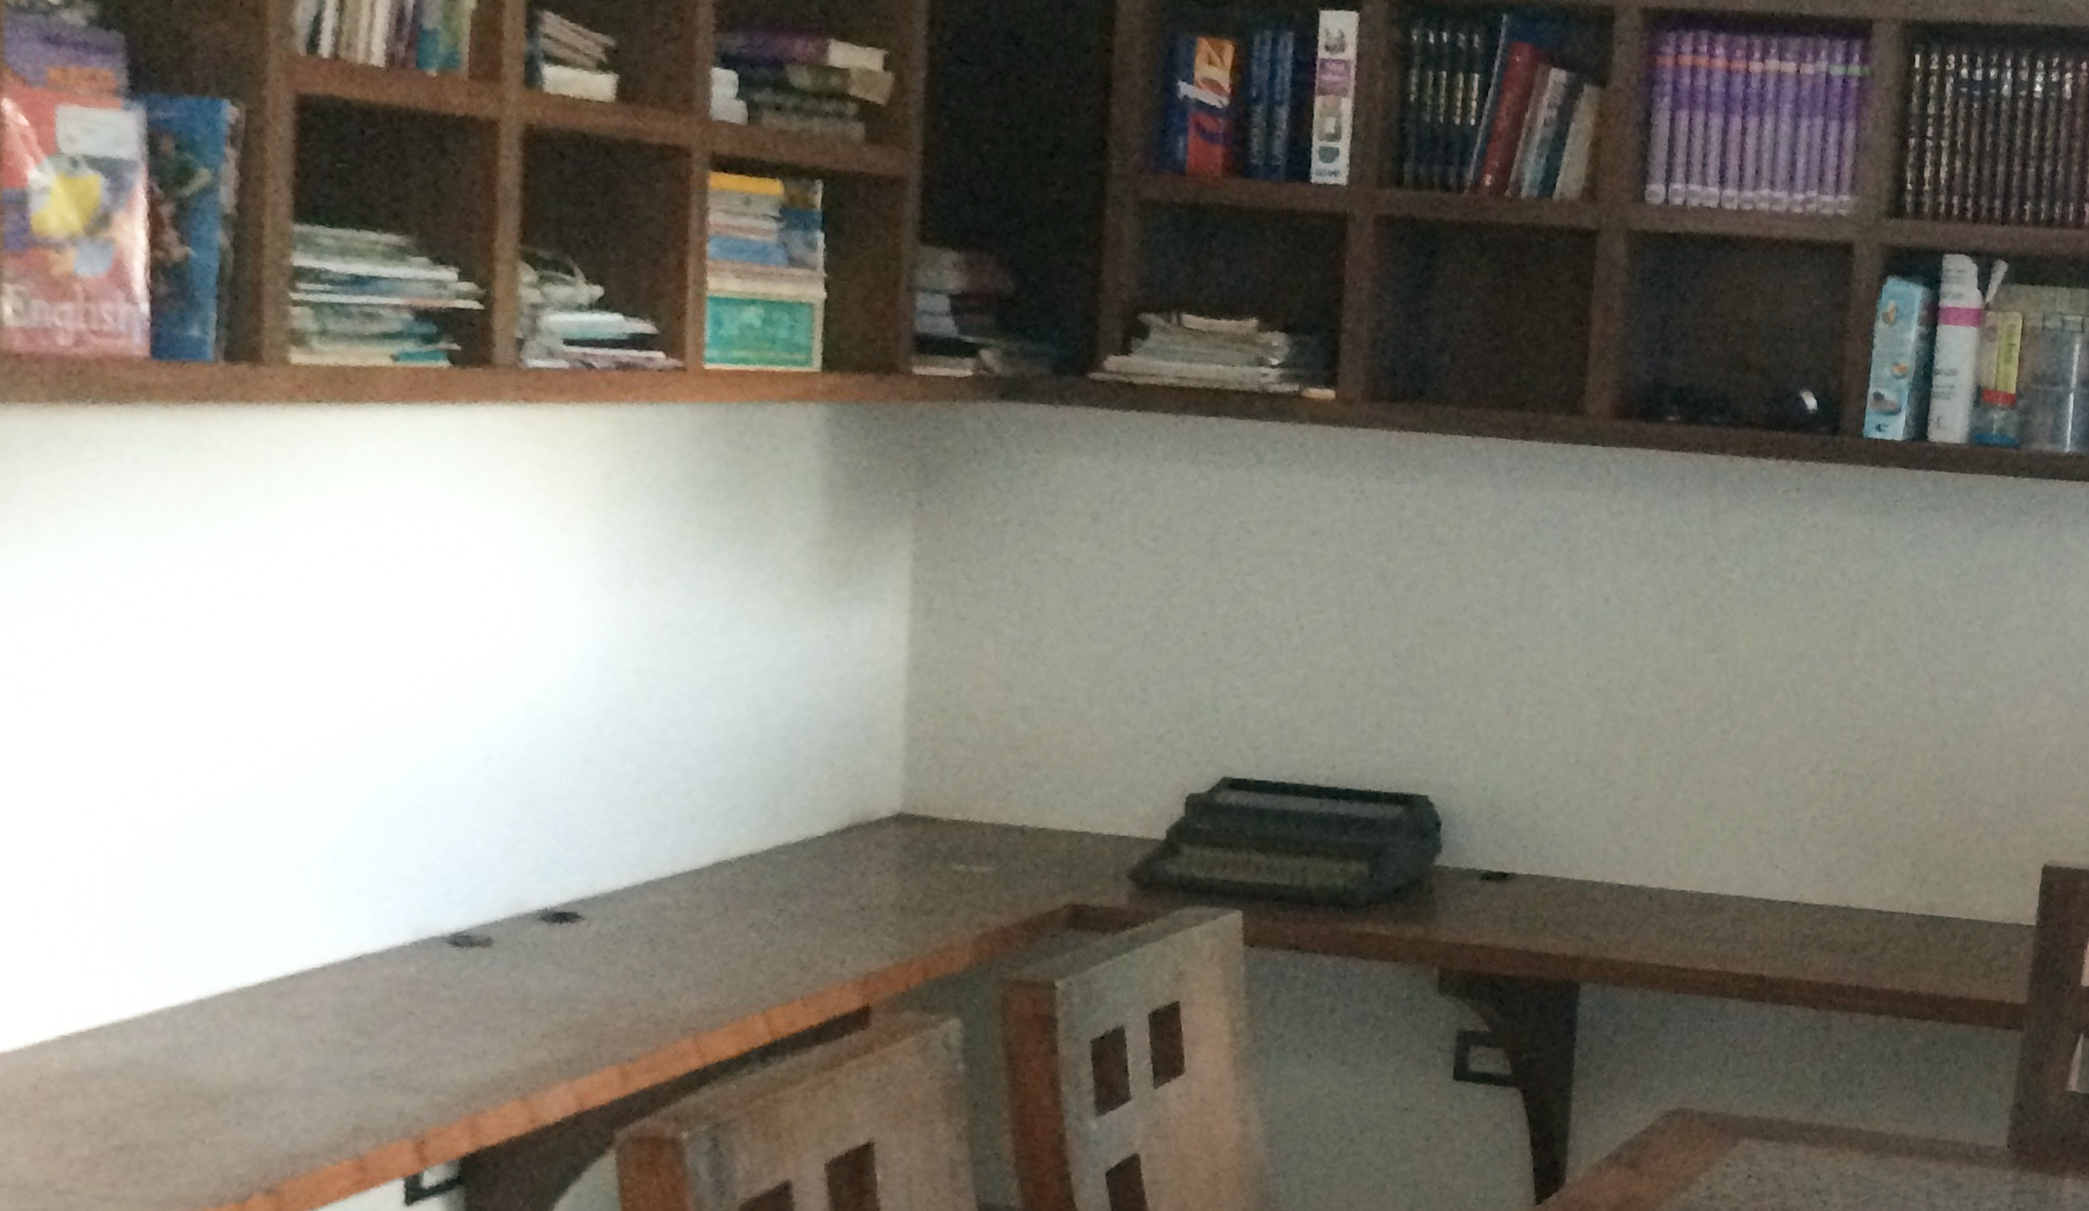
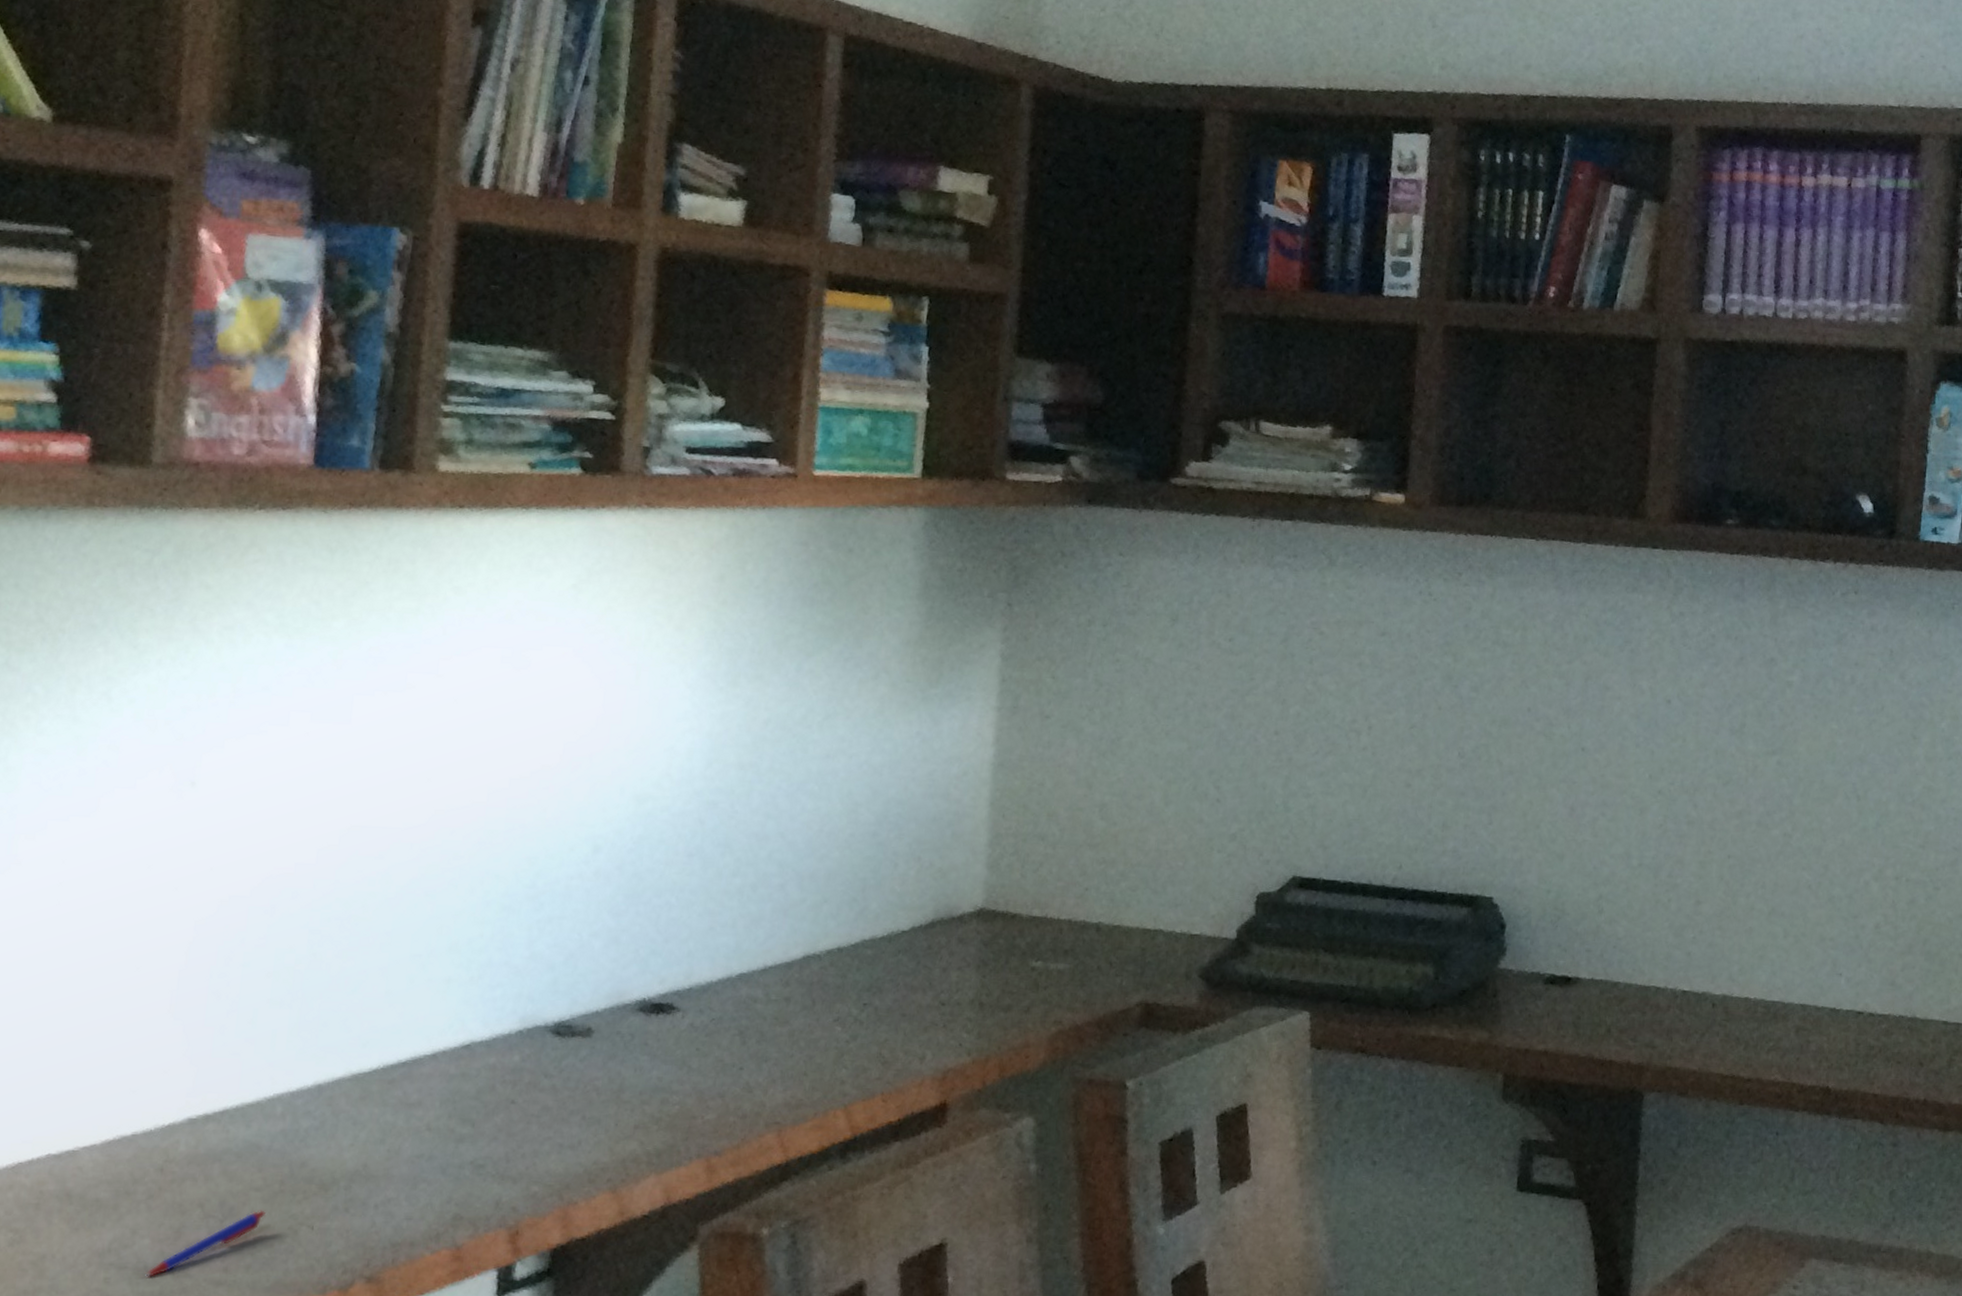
pen: none [26,1125,152,1196] -> present [145,1210,265,1279]

